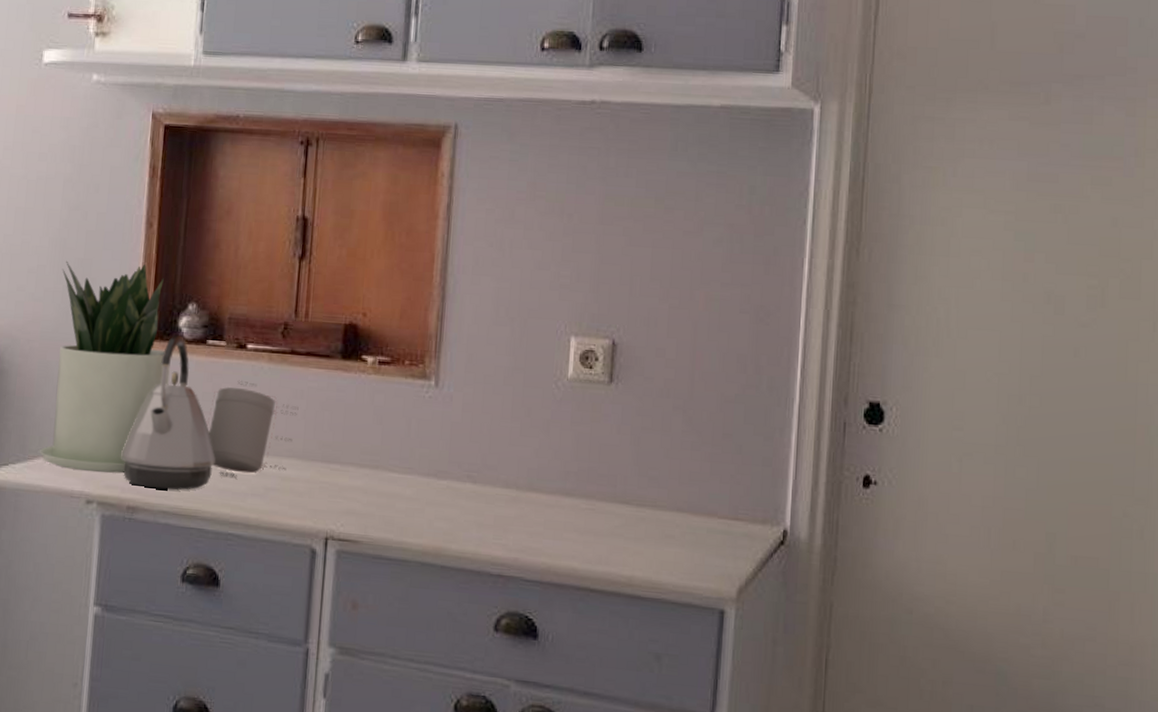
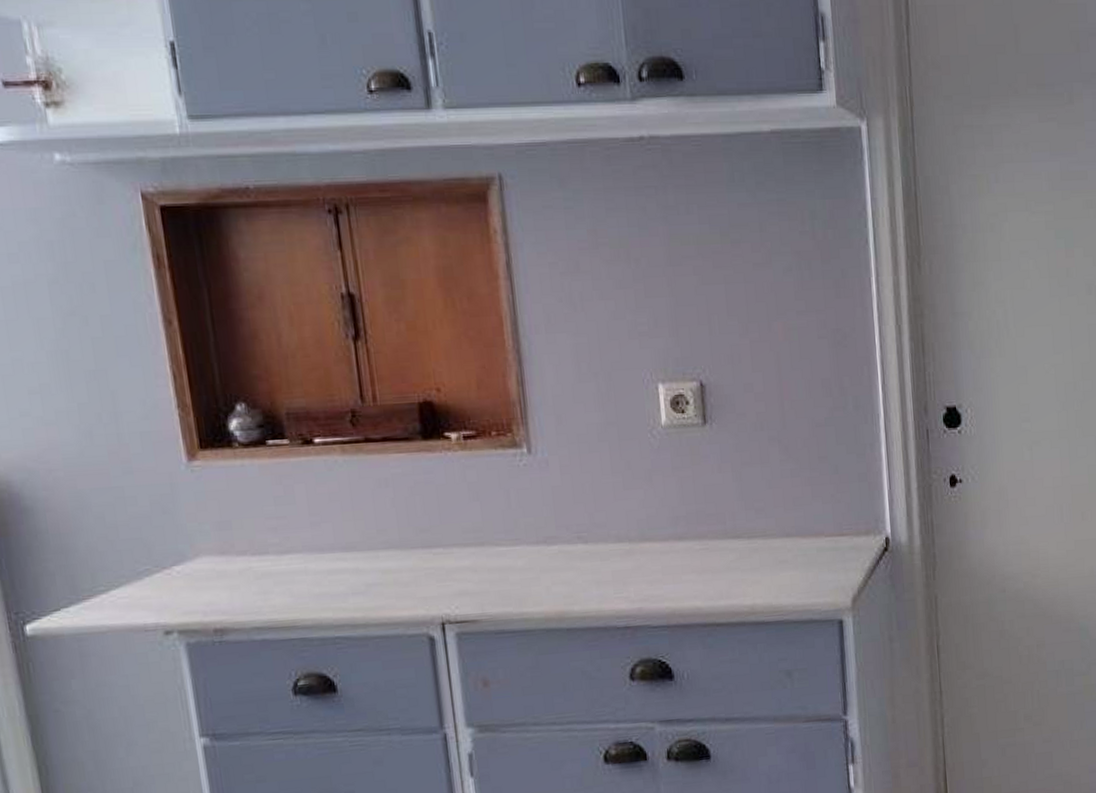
planter: present [39,260,170,474] -> none [71,368,232,602]
kettle: present [120,334,217,491] -> none [192,439,306,607]
canister: present [208,380,299,479] -> none [286,477,386,581]

